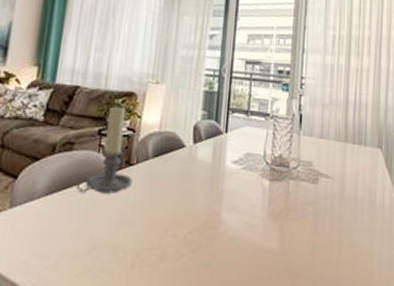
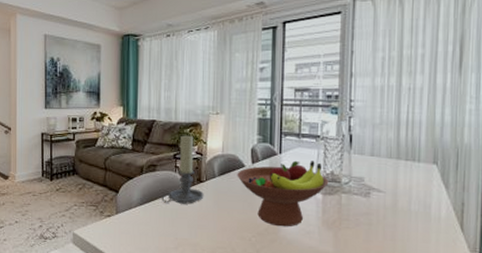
fruit bowl: none [175,141,277,220] -> present [237,160,329,227]

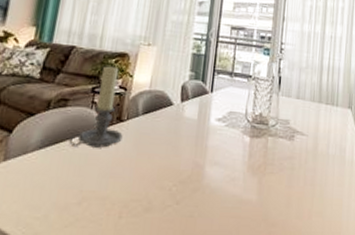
fruit bowl: present [237,160,329,227] -> none [163,100,257,174]

